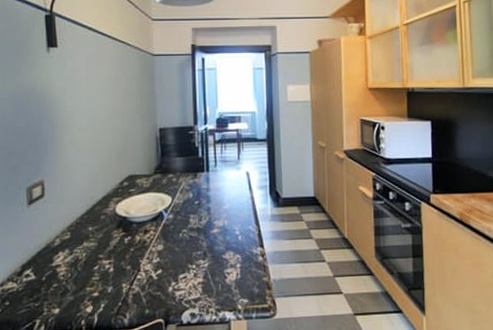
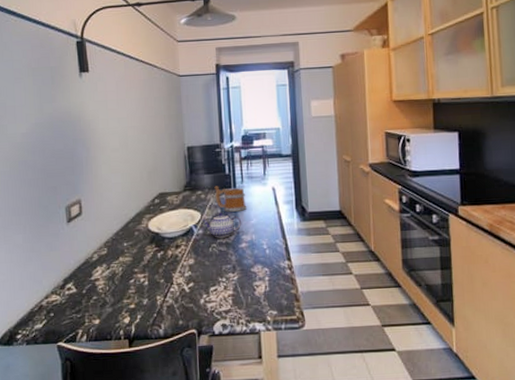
teapot: none [172,197,214,223] -> present [201,212,242,238]
mug: none [186,169,220,196] -> present [214,186,247,212]

